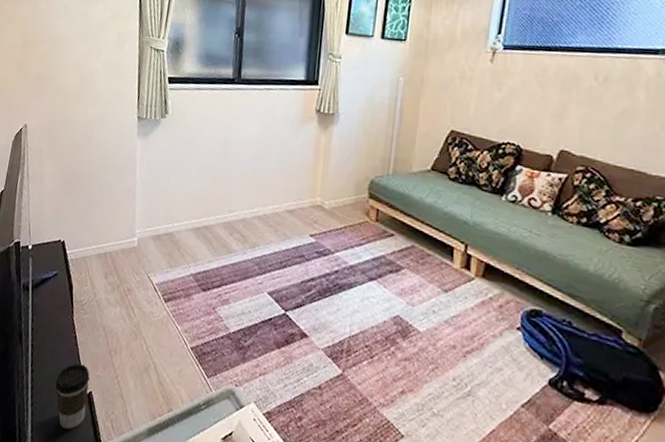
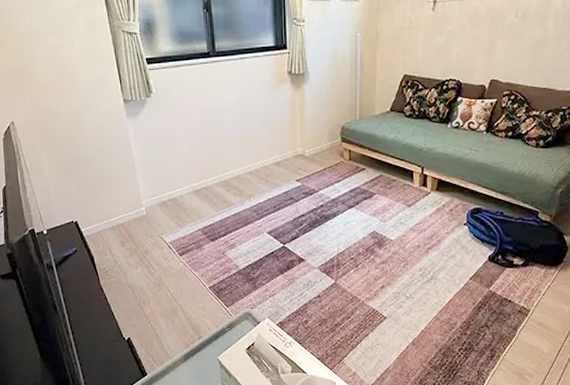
coffee cup: present [55,363,90,430] -> none [96,318,129,370]

